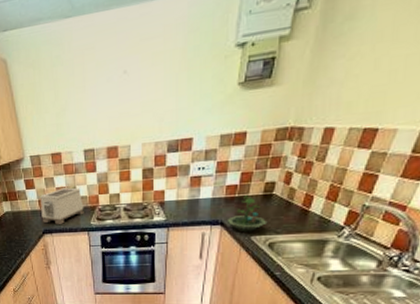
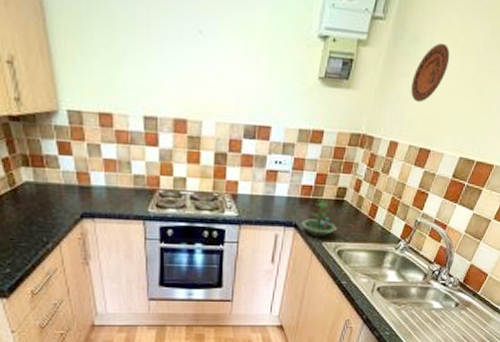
toaster: present [40,187,84,224] -> none [80,160,140,208]
decorative plate: none [348,10,400,82] -> present [411,42,450,103]

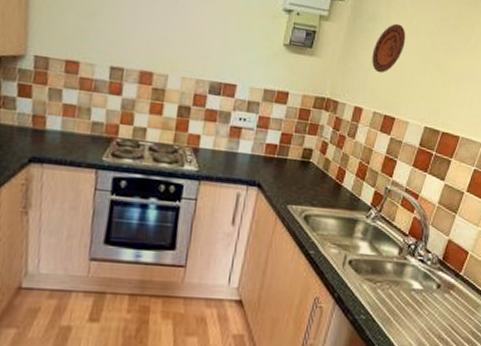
terrarium: present [301,198,338,238] -> none [265,158,304,200]

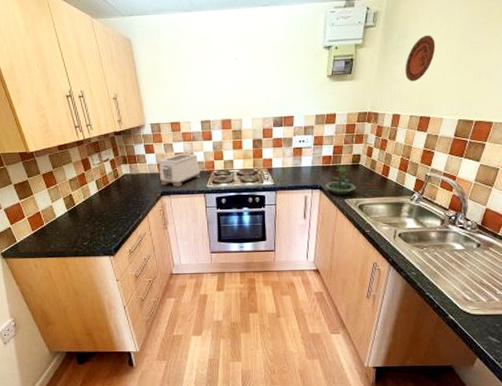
toaster: none [31,105,97,153] -> present [159,153,201,187]
terrarium: none [265,158,304,200] -> present [325,165,357,196]

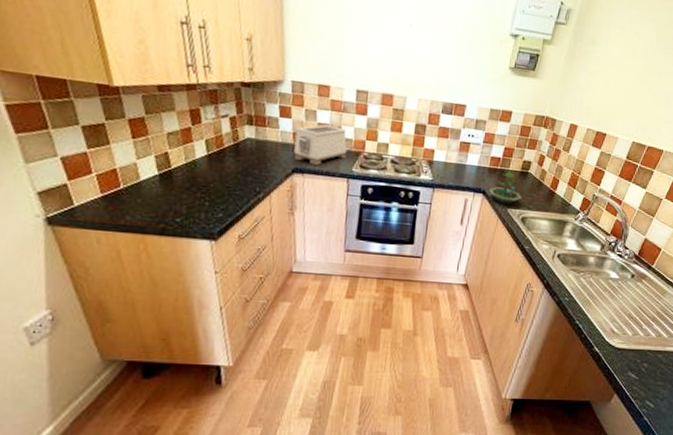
decorative plate: present [405,35,436,82] -> none [589,46,623,93]

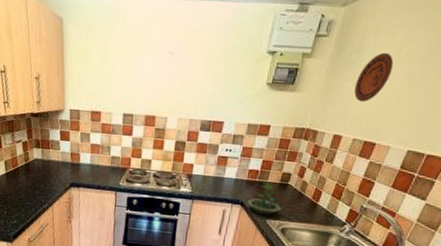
toaster: present [293,124,347,165] -> none [71,145,115,180]
decorative plate: none [589,46,623,93] -> present [354,52,394,102]

